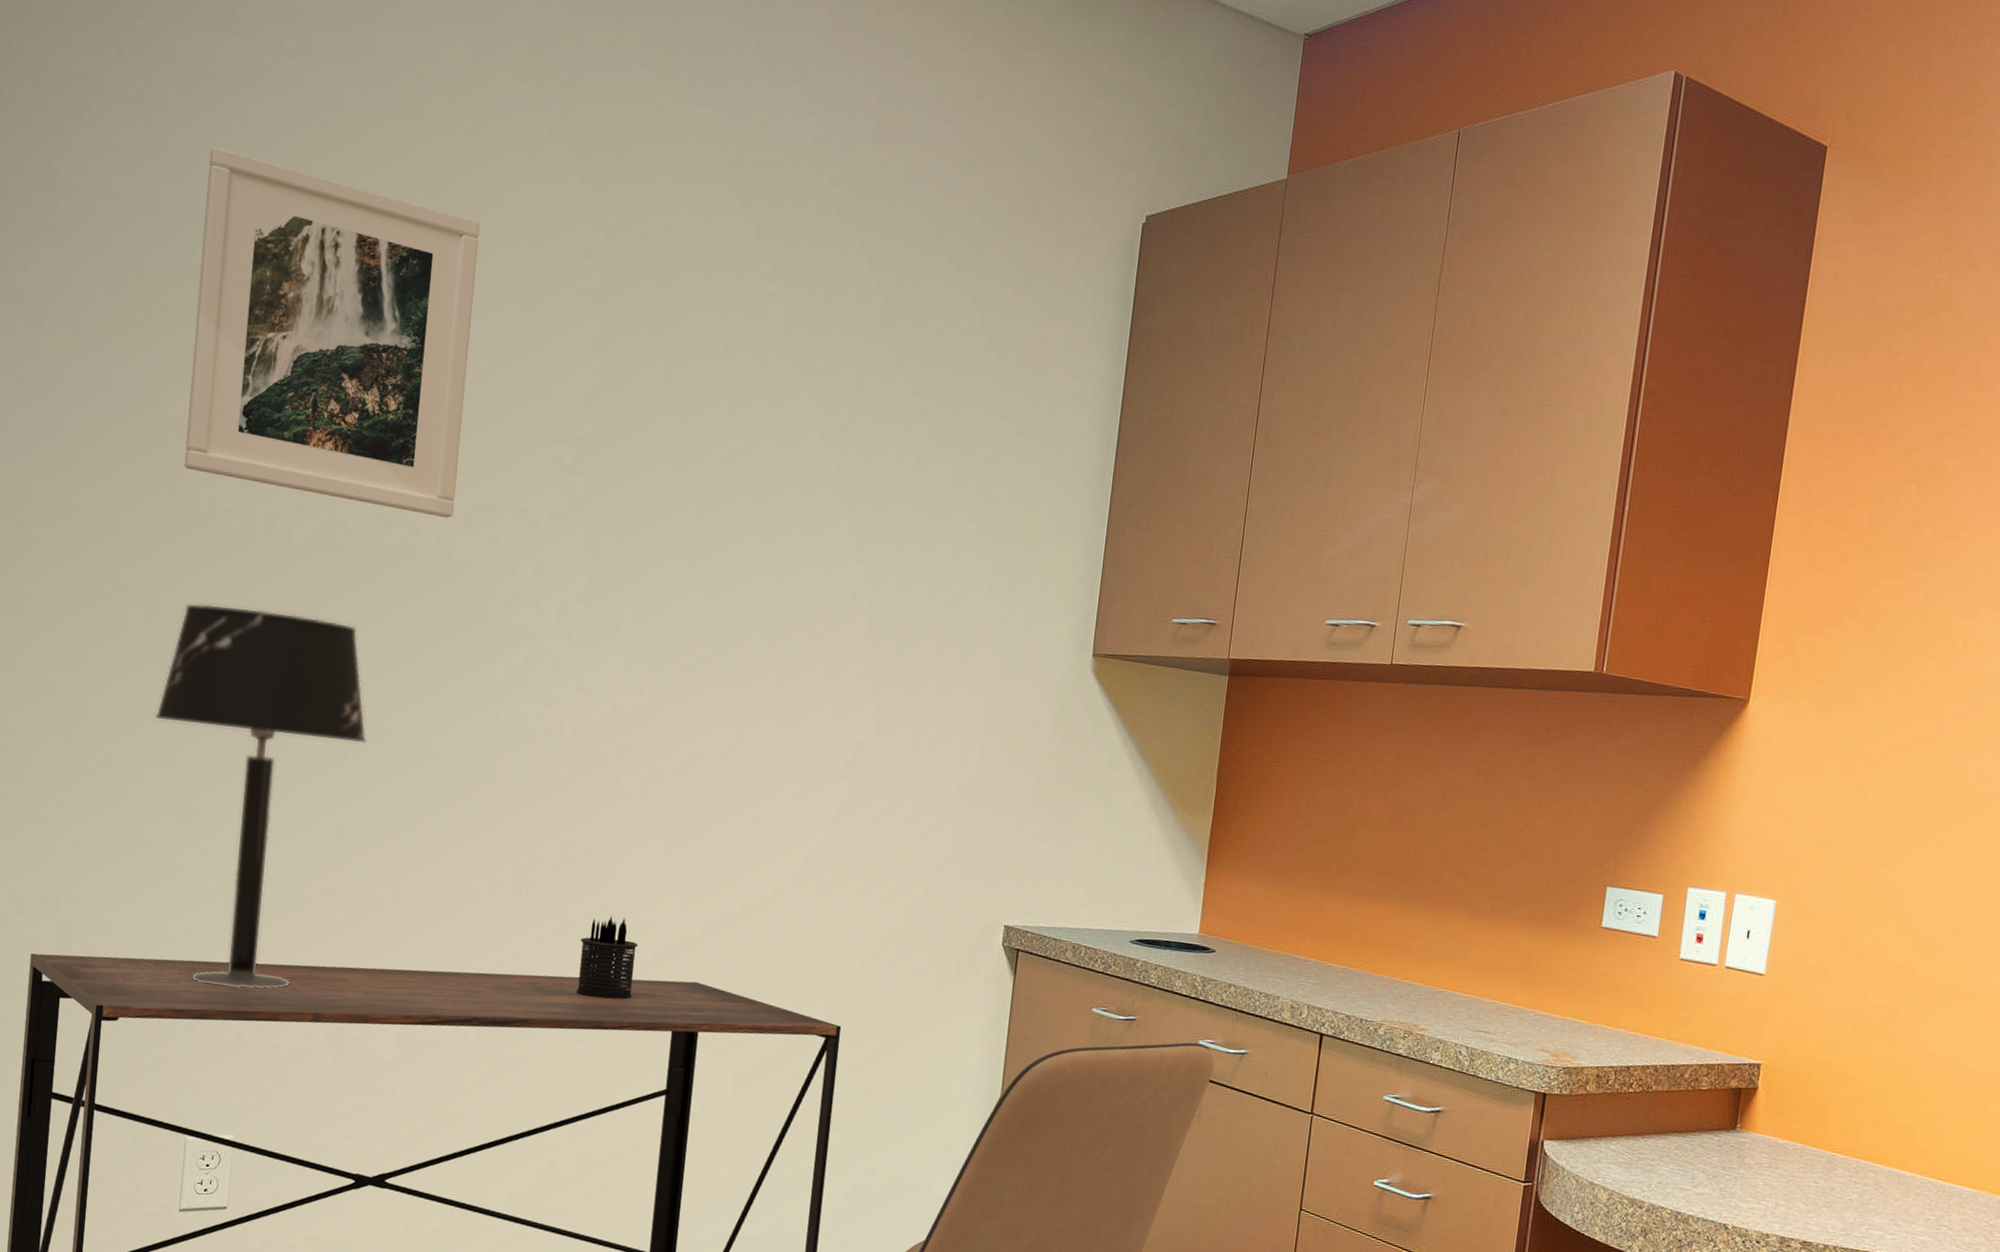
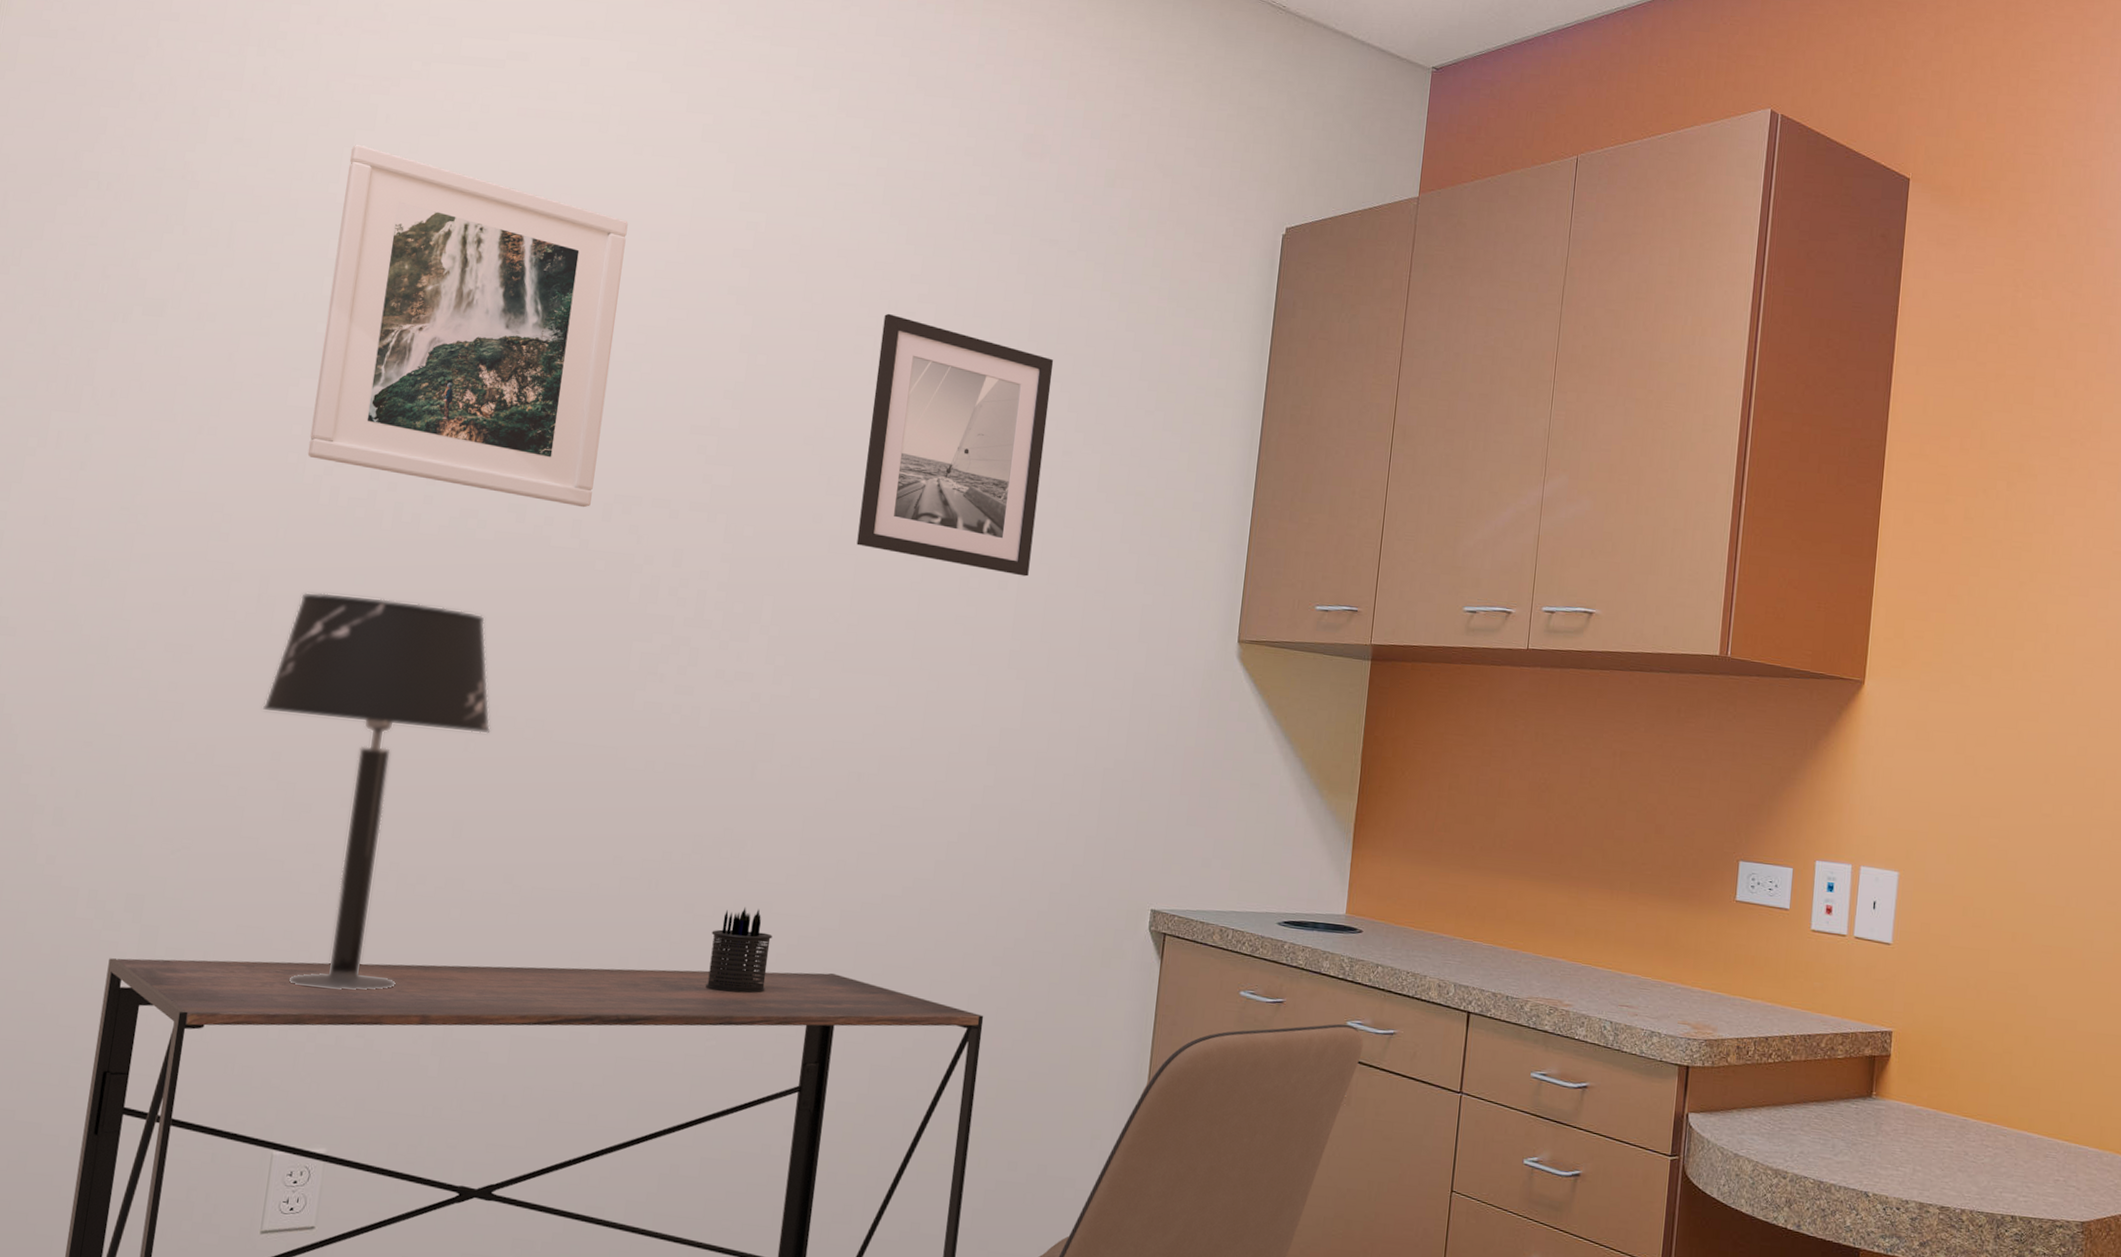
wall art: none [711,314,907,588] -> present [856,313,1054,577]

